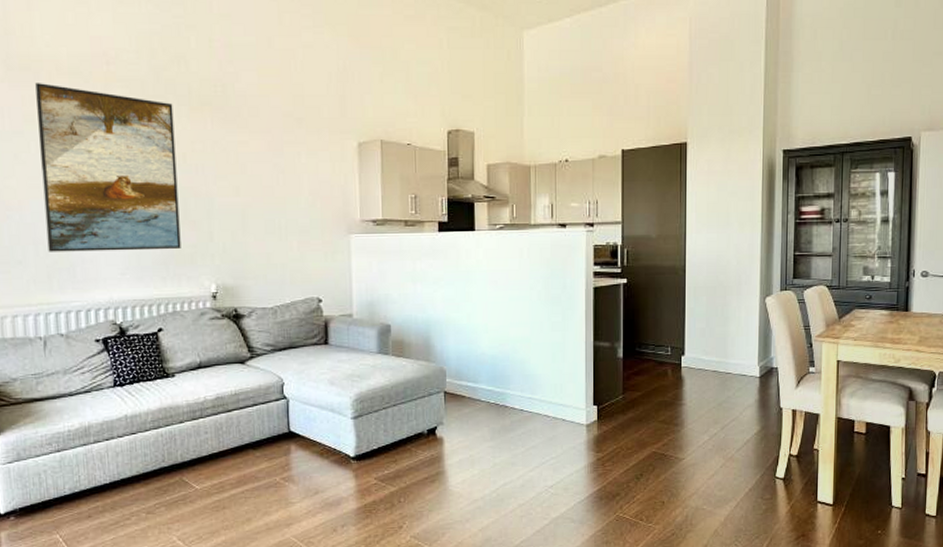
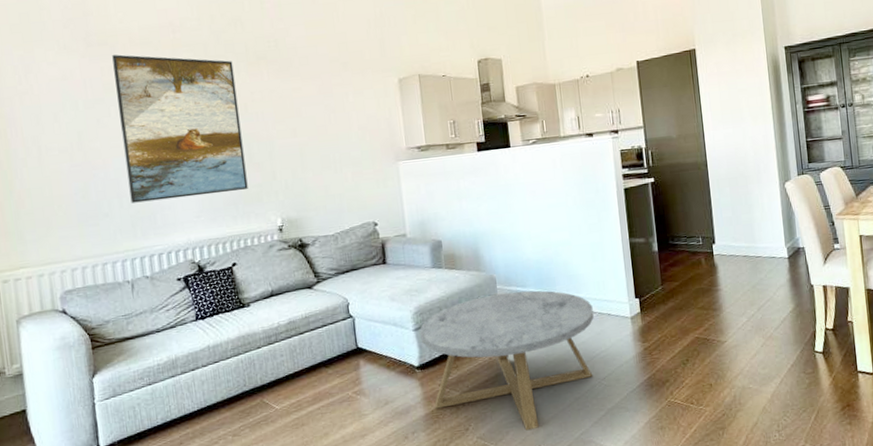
coffee table: none [359,386,547,534] -> present [420,290,594,431]

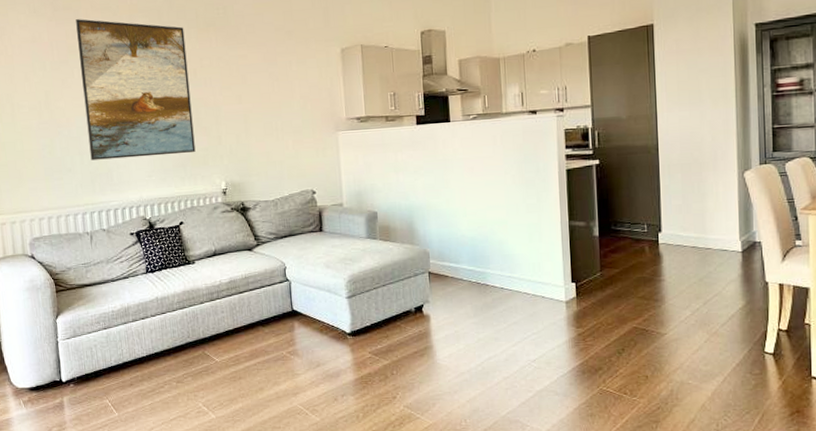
coffee table: present [420,290,594,431] -> none [352,267,527,405]

